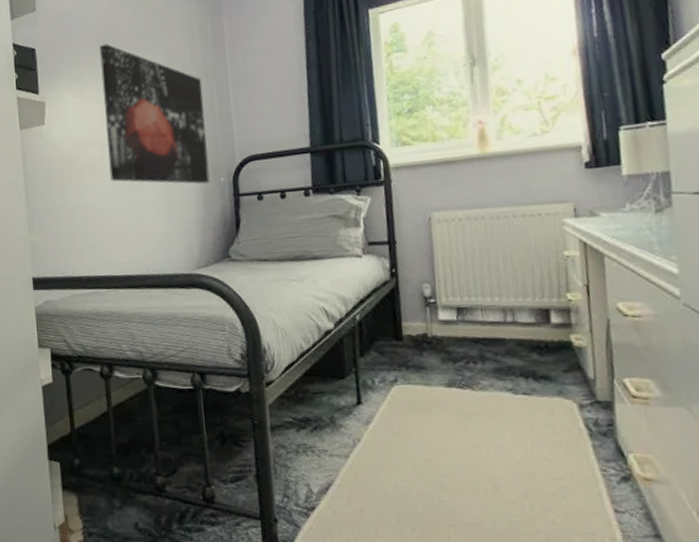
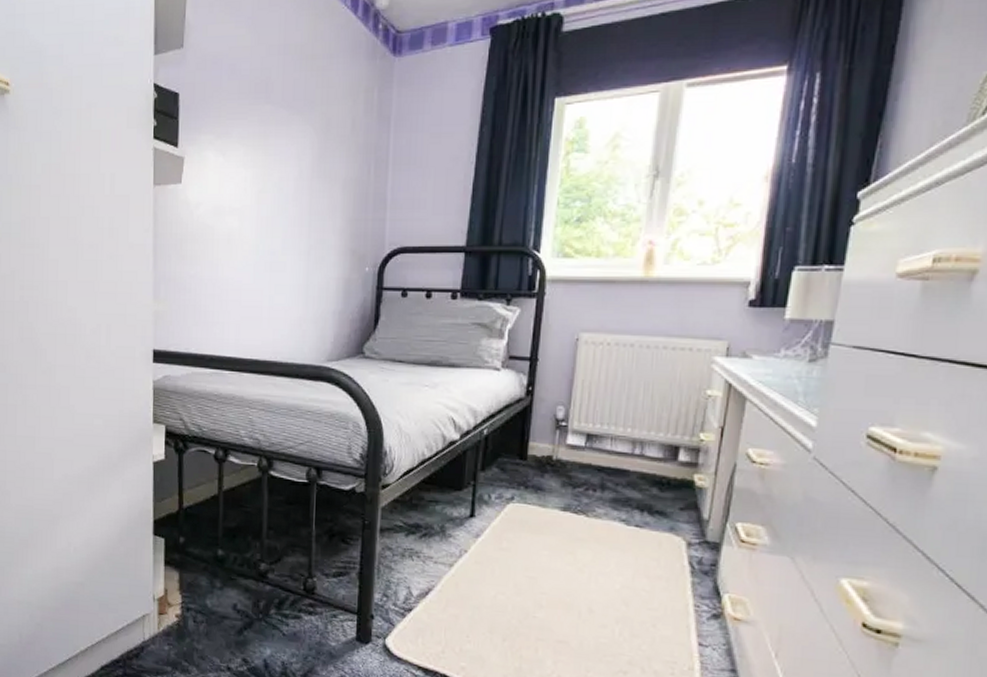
wall art: present [99,43,210,184] -> none [246,98,360,272]

